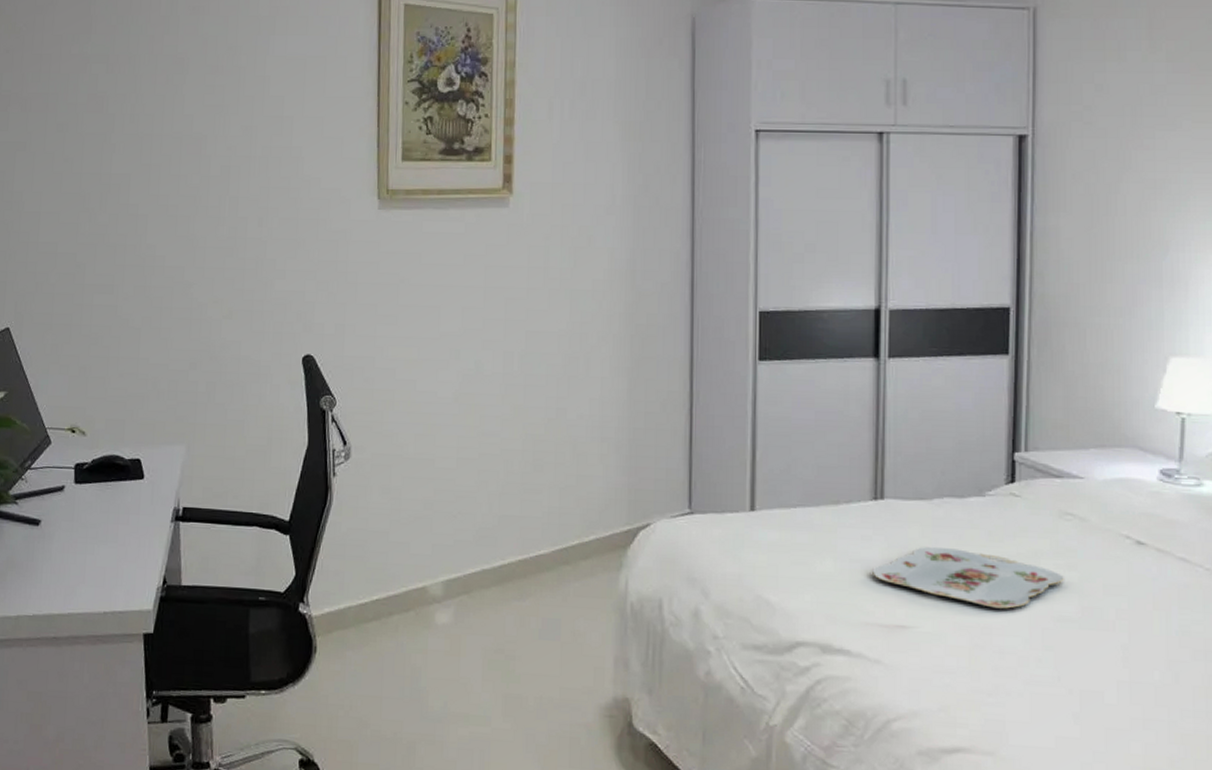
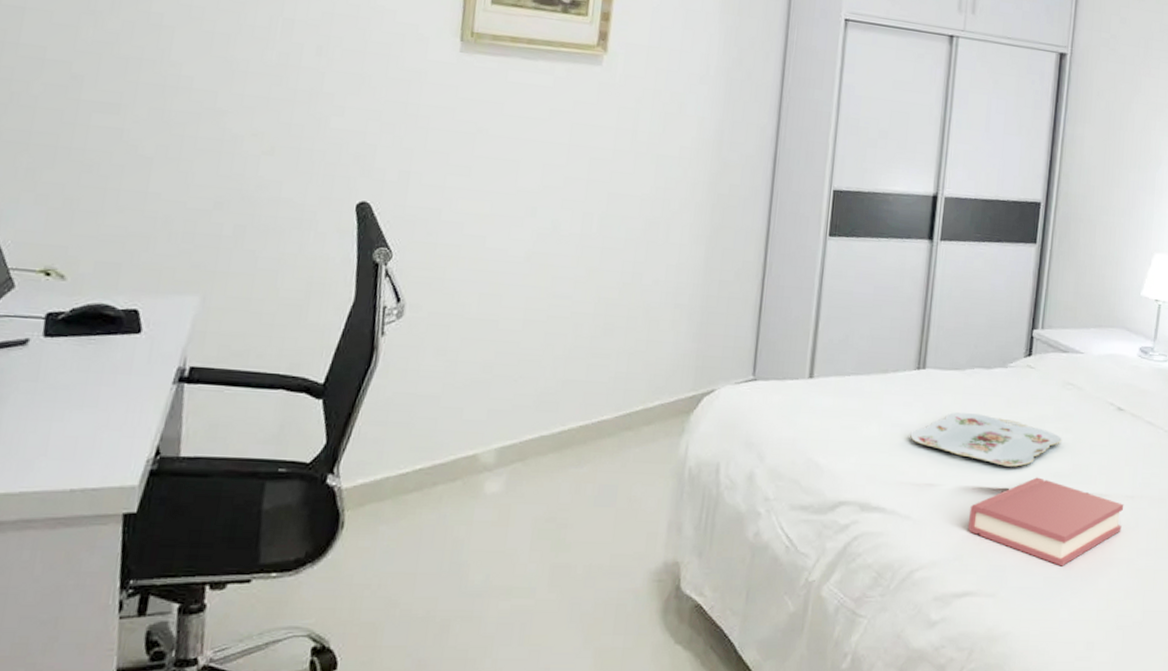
hardback book: none [953,621,1157,726] -> present [968,477,1124,567]

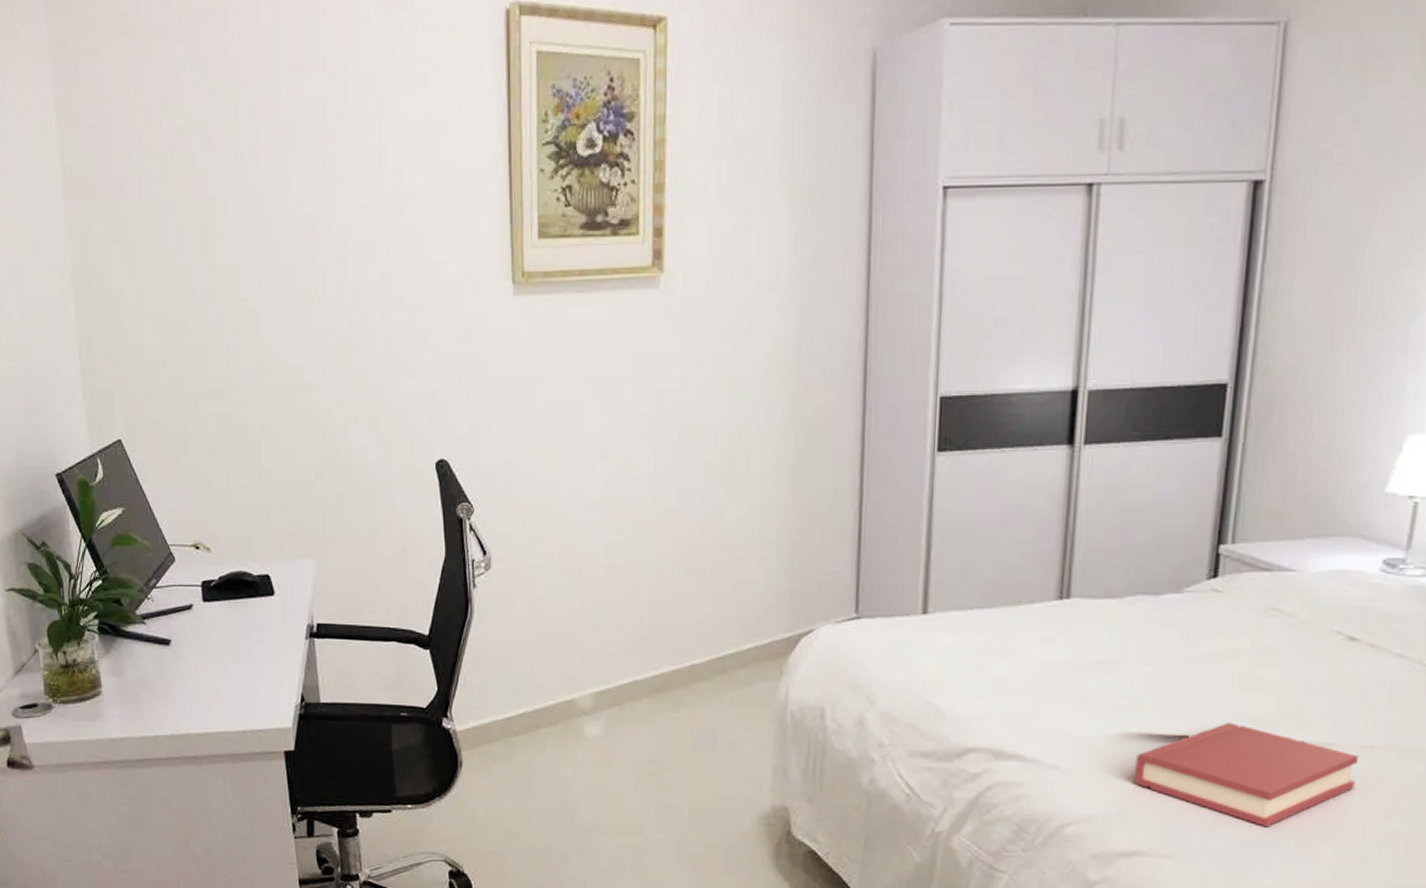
serving tray: present [910,412,1062,467] -> none [1053,648,1264,711]

